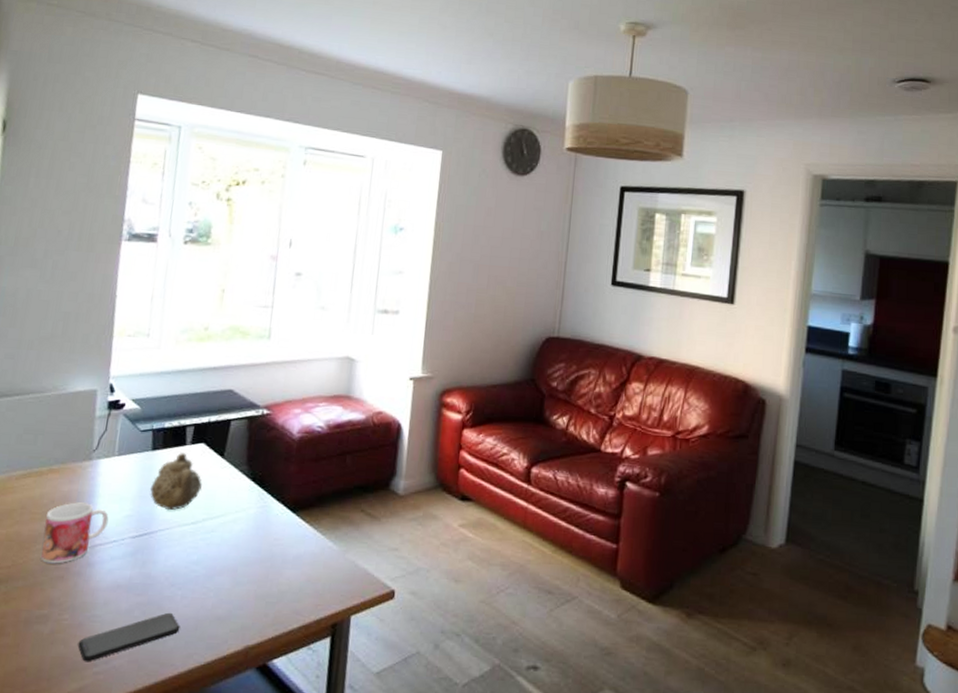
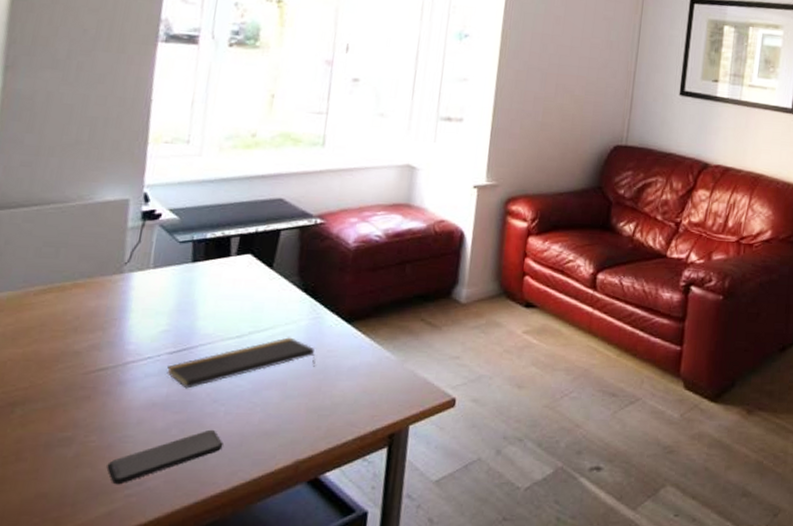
mug: present [41,502,109,564] -> none [64,318,143,383]
notepad: none [130,525,263,572] -> present [166,337,316,389]
teapot: present [149,453,203,511] -> none [189,264,249,325]

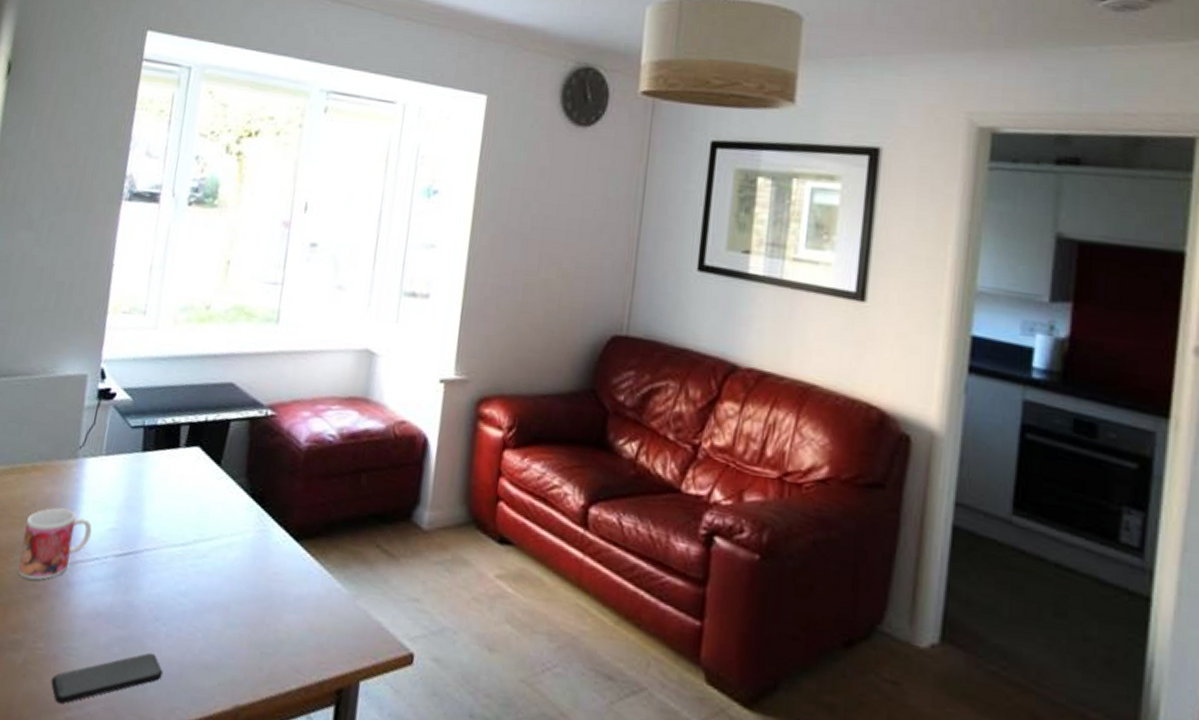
mug: none [64,318,143,383] -> present [18,507,92,580]
notepad: present [166,337,316,389] -> none [112,551,261,600]

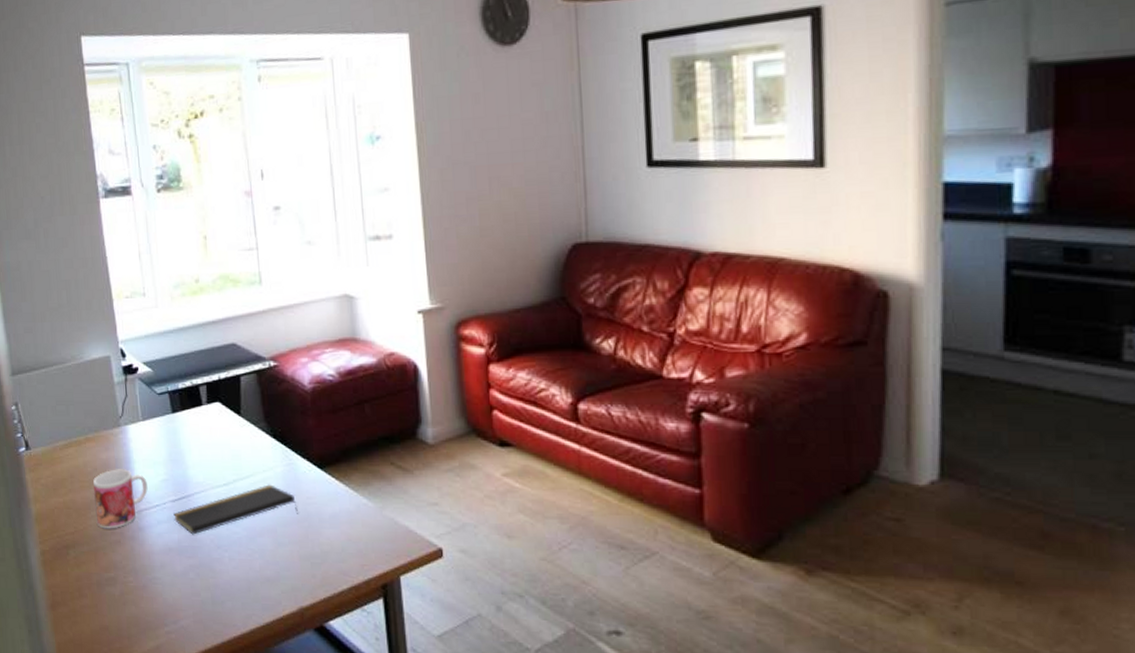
smartphone: present [51,652,163,704] -> none [146,574,234,622]
notepad: none [112,551,261,600] -> present [173,484,298,535]

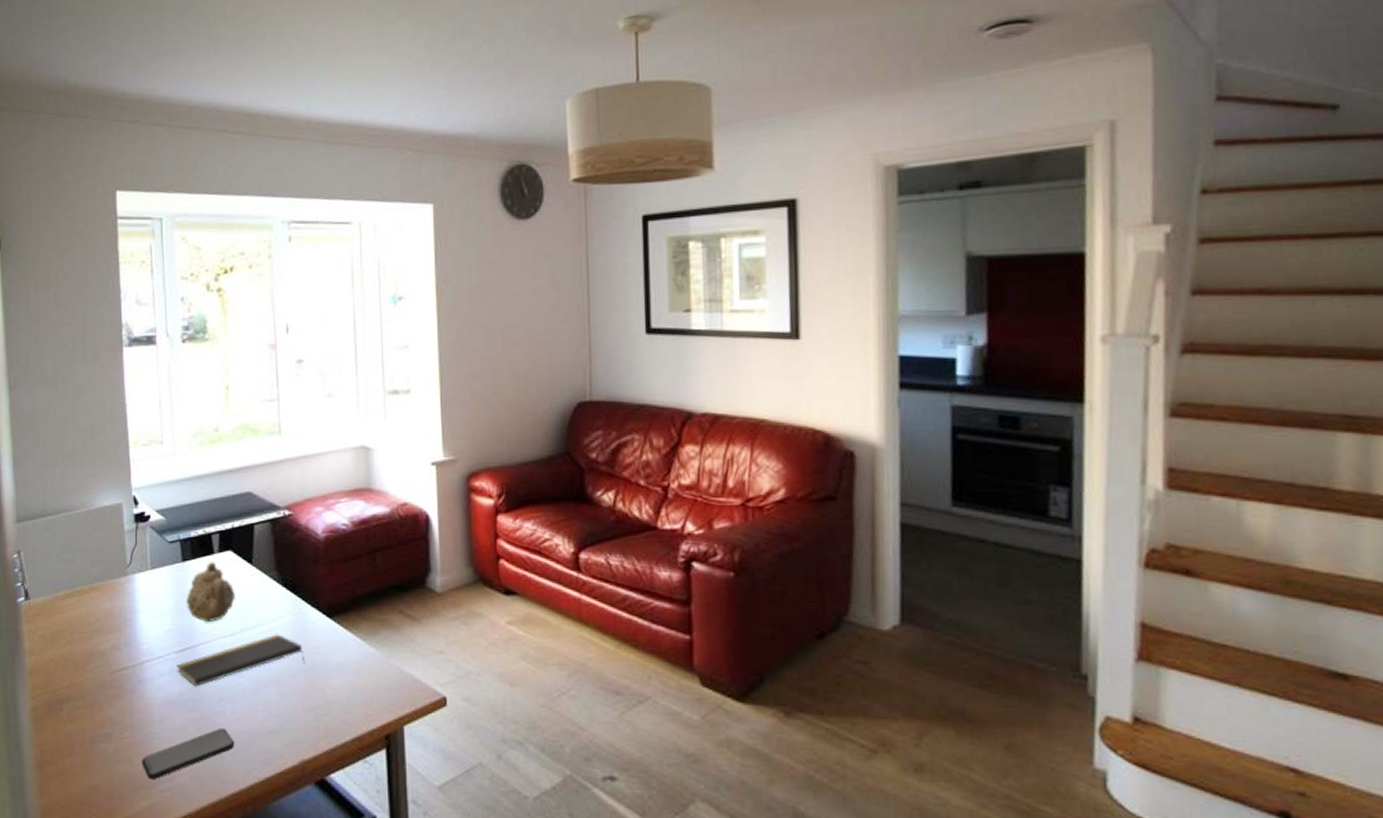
mug: present [93,469,148,529] -> none [93,619,152,682]
smartphone: none [146,574,234,622] -> present [141,727,235,780]
teapot: none [178,414,227,473] -> present [185,562,236,623]

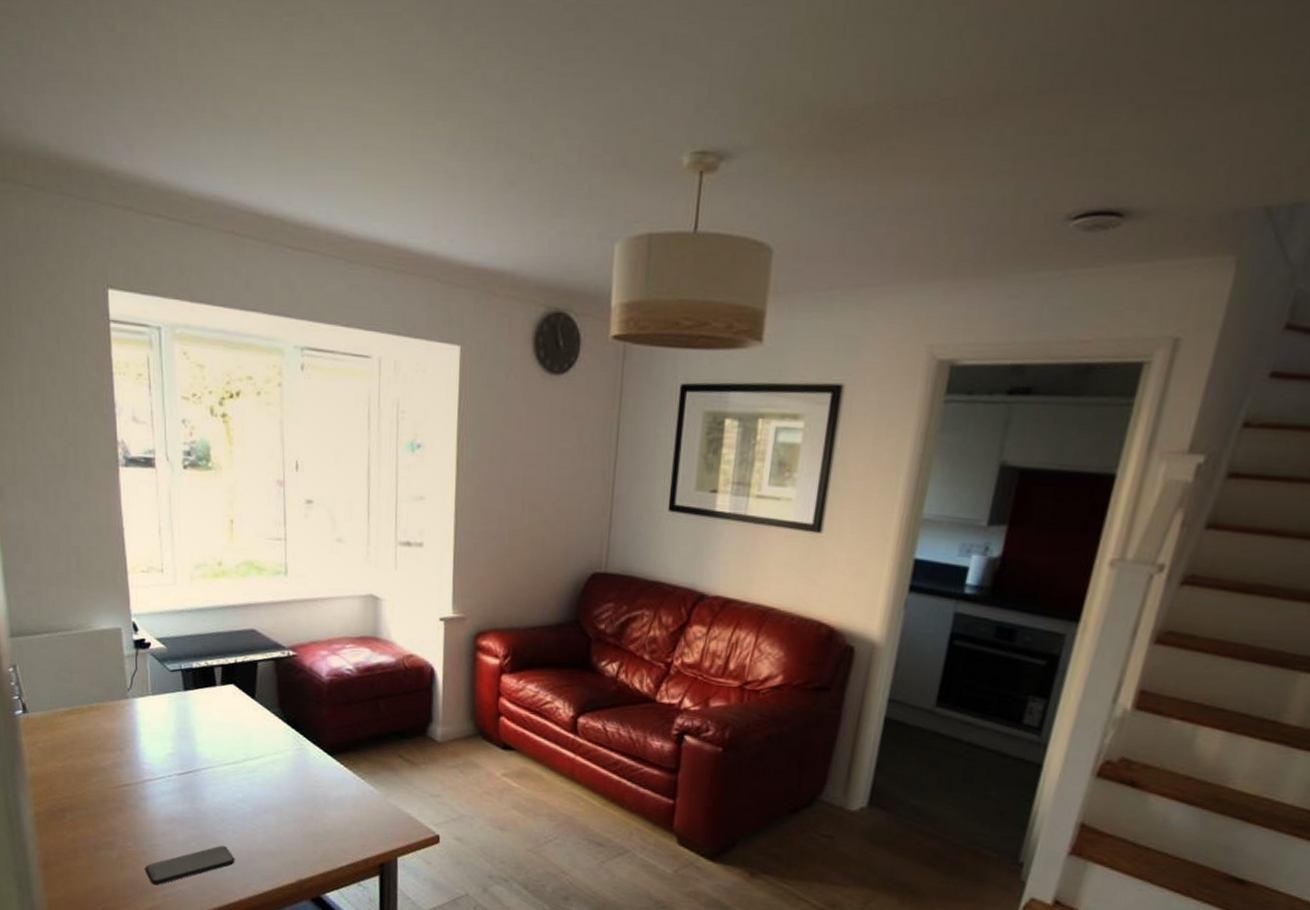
notepad: present [177,634,305,687] -> none [179,766,305,808]
teapot: present [185,562,236,623] -> none [187,693,238,750]

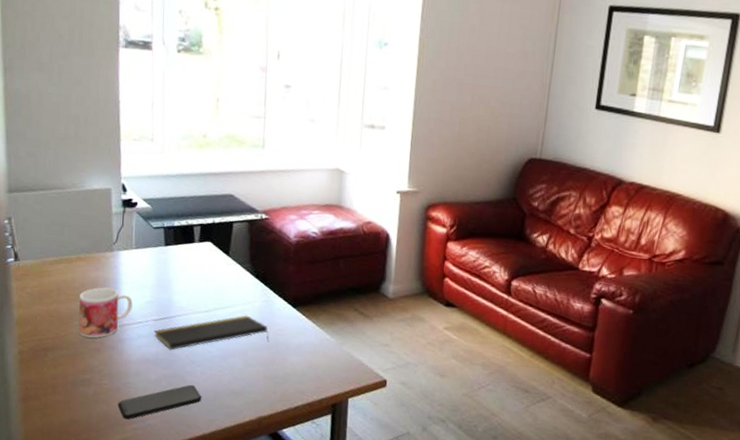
mug: none [95,739,153,797] -> present [78,287,133,338]
notepad: none [179,766,305,808] -> present [154,315,269,350]

